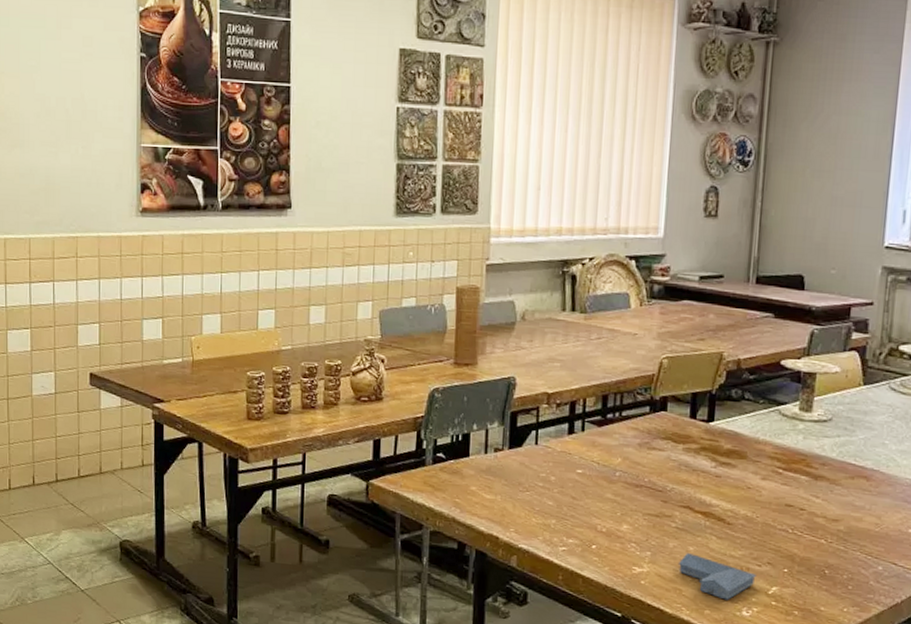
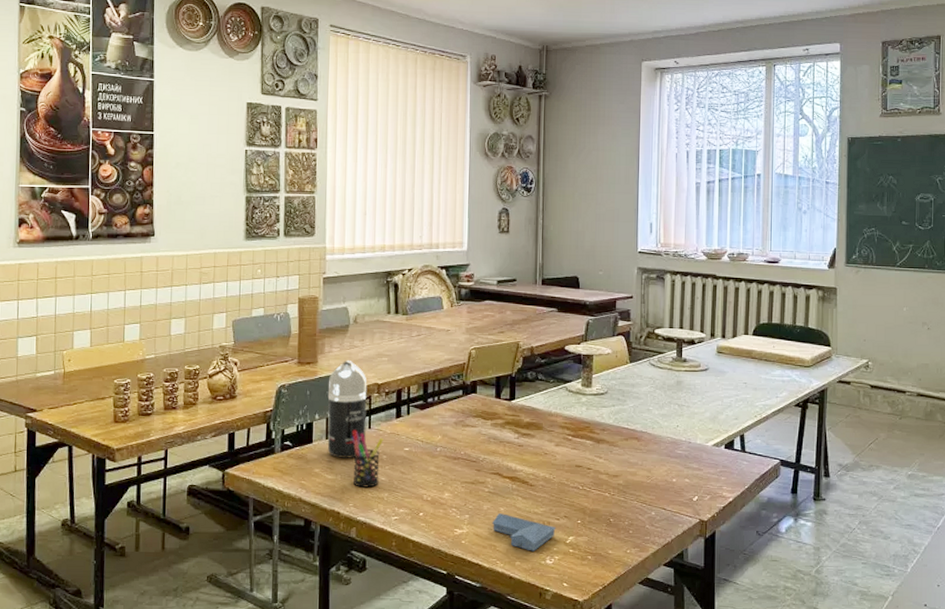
spray bottle: none [486,364,535,477] -> present [327,361,367,458]
pen holder: none [514,444,553,512] -> present [351,429,384,488]

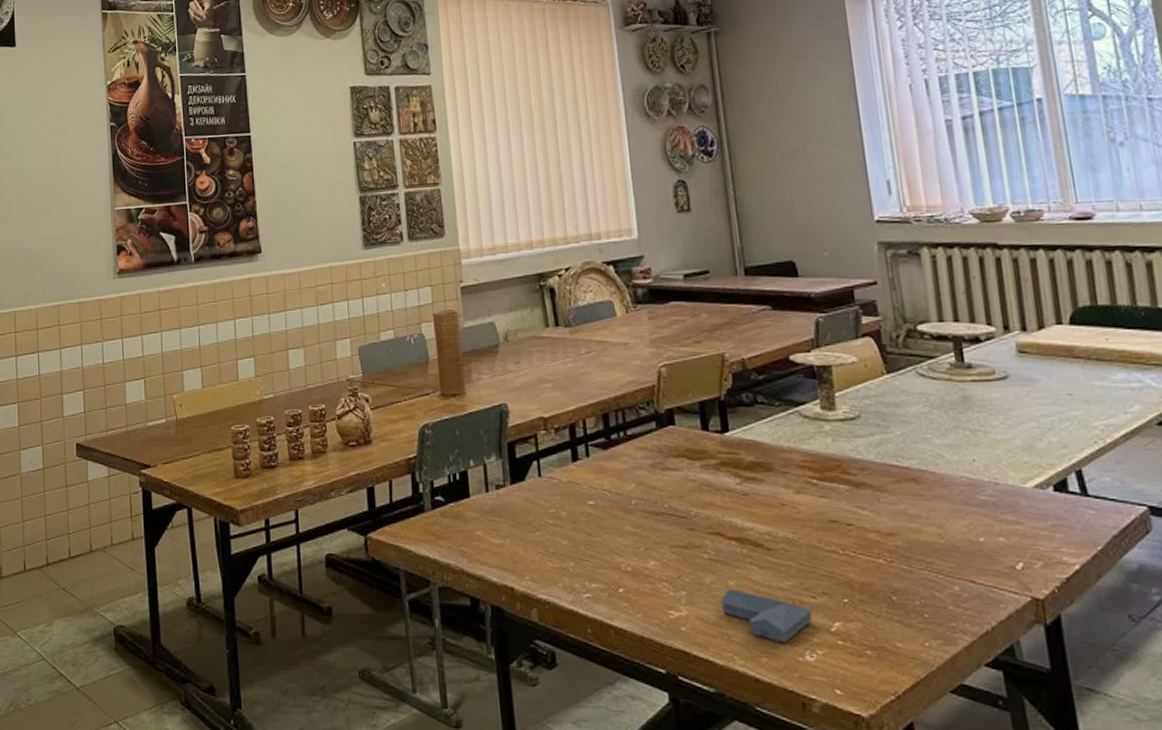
spray bottle: present [327,361,367,458] -> none [480,390,536,516]
pen holder: present [351,429,384,488] -> none [518,478,560,555]

